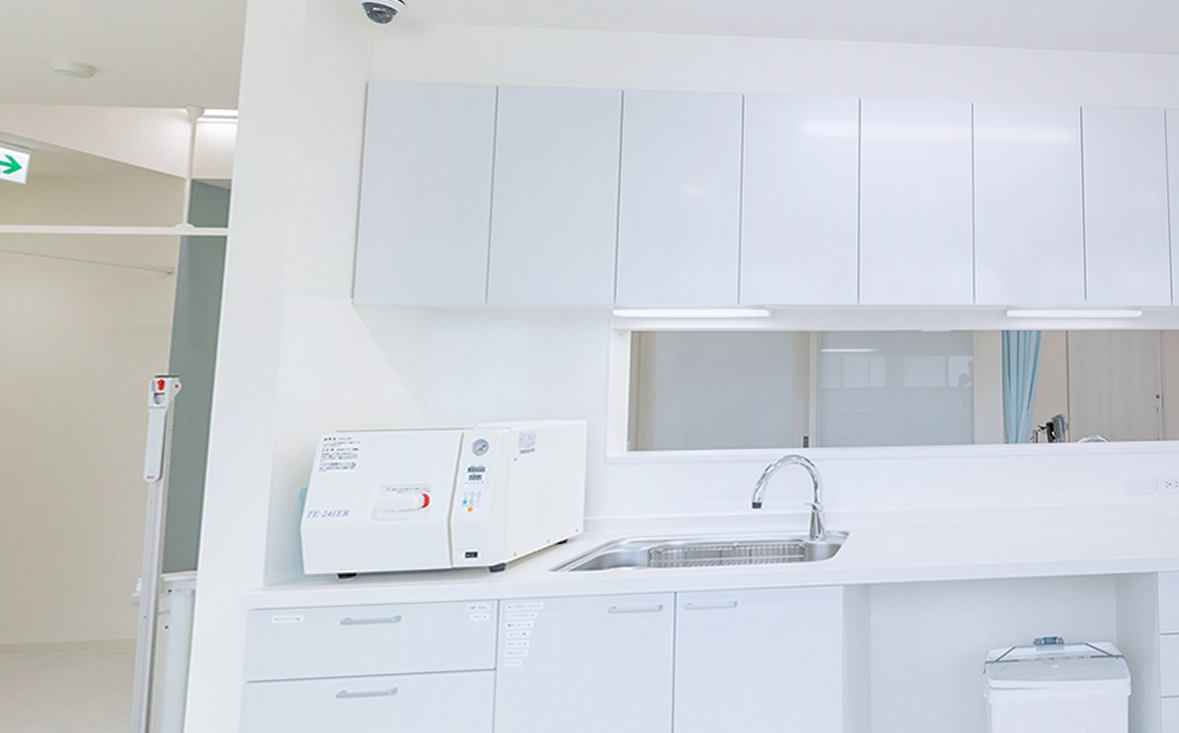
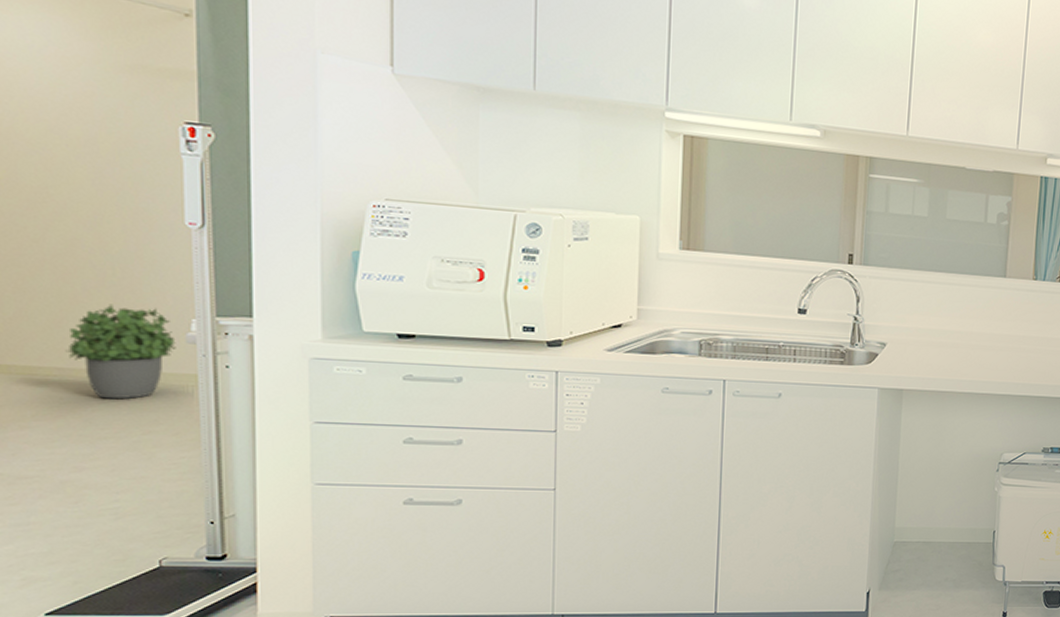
potted plant: none [12,570,120,675] -> present [65,304,176,400]

